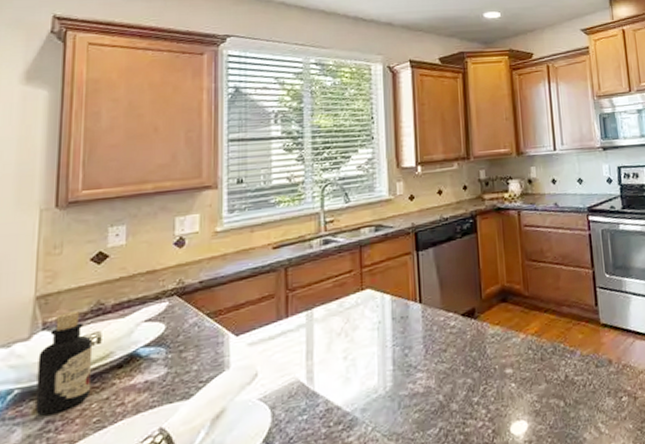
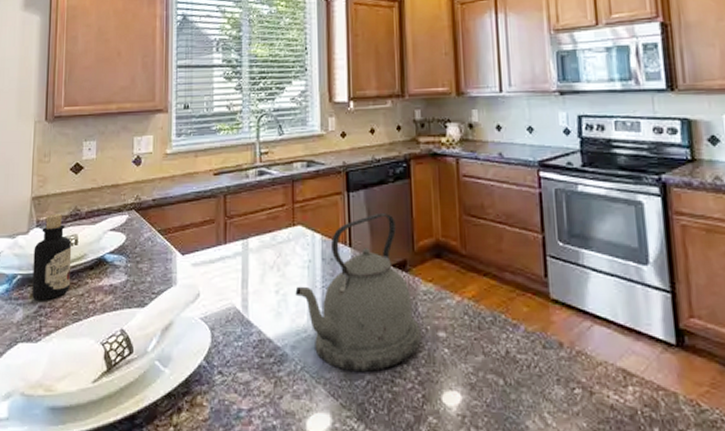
kettle: none [365,267,490,423] -> present [295,214,421,372]

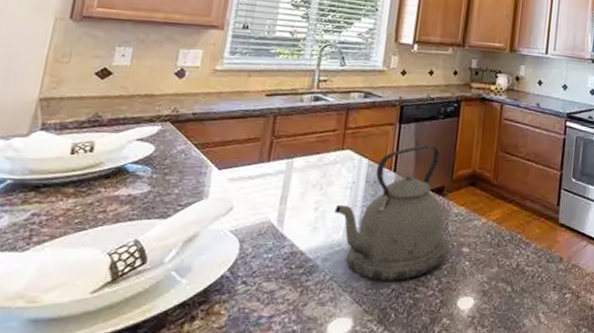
bottle: present [32,214,72,301] -> none [23,118,86,209]

